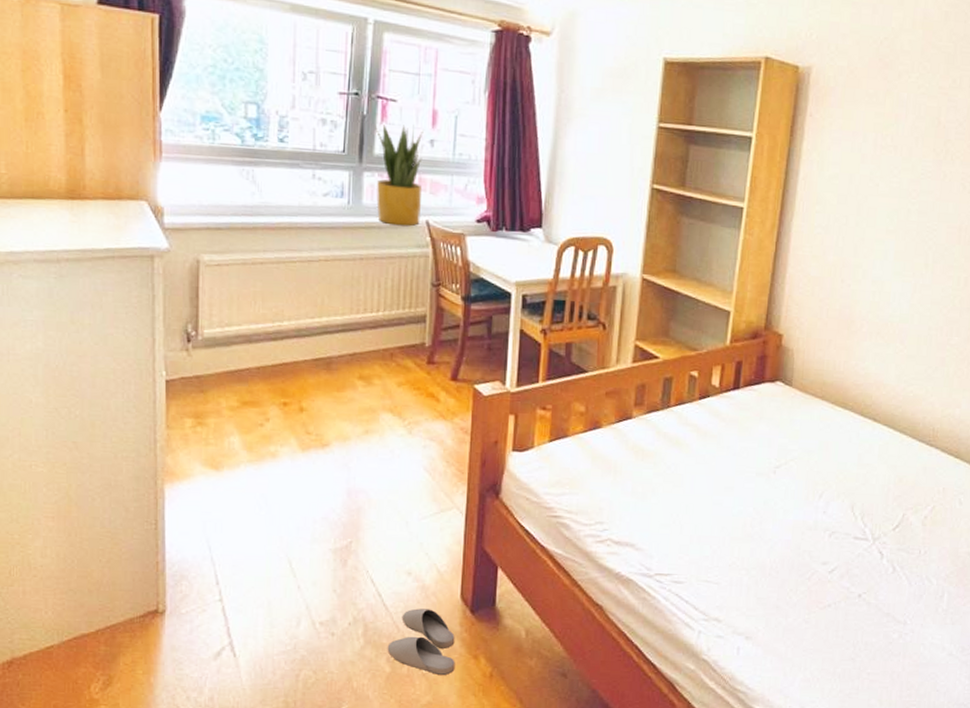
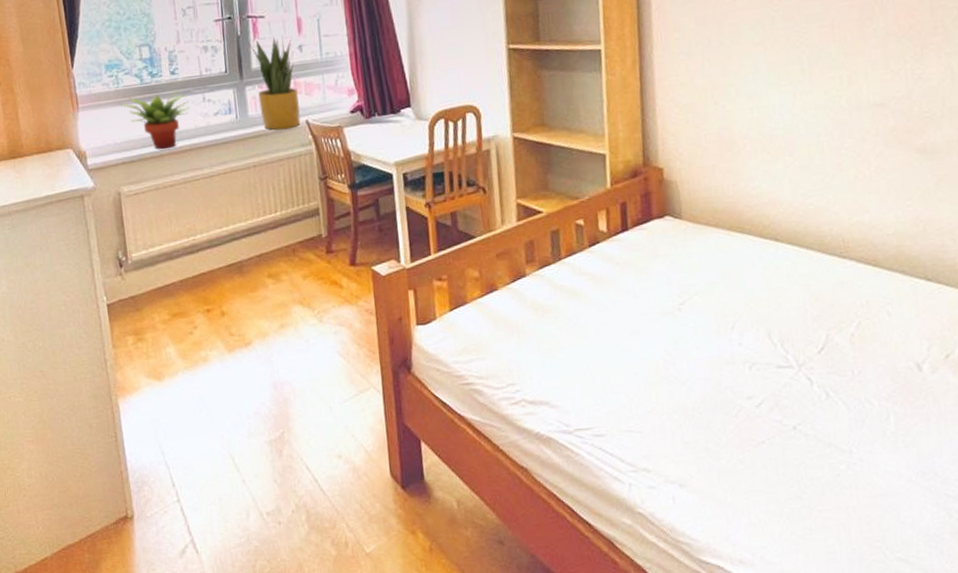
succulent plant: none [213,156,296,222] -> present [119,88,190,149]
slippers: present [387,608,455,675] -> none [330,489,396,553]

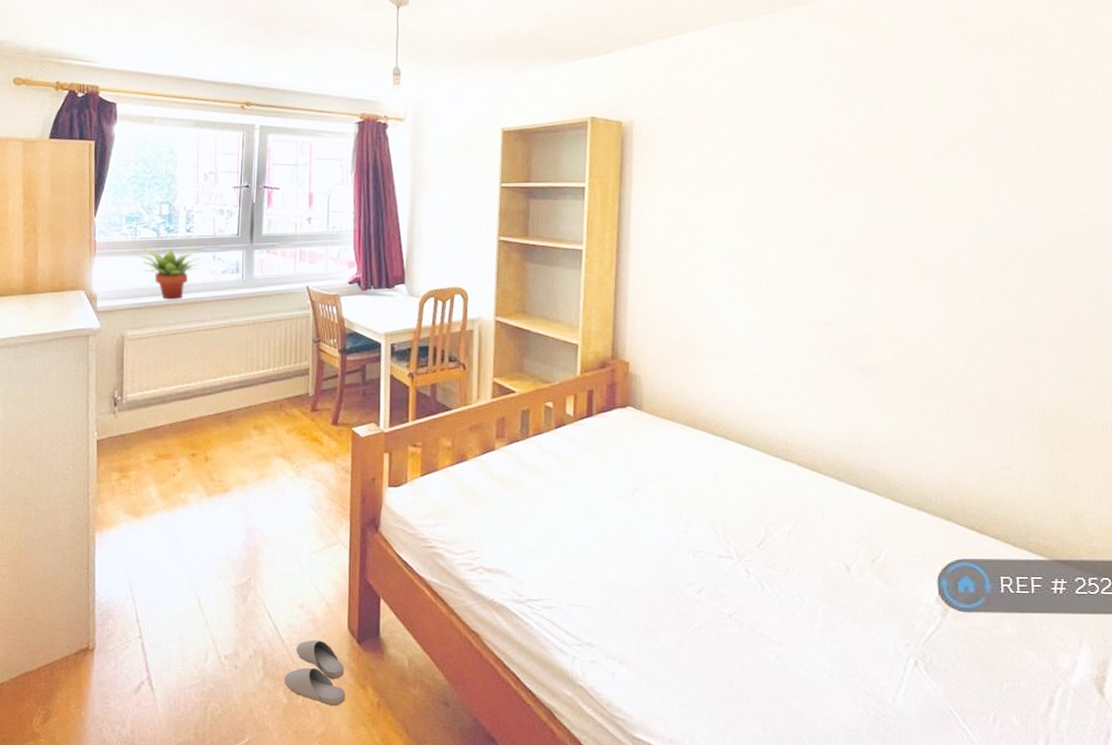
planter: present [249,36,301,130] -> none [263,207,302,293]
slippers: none [330,489,396,553] -> present [284,640,345,705]

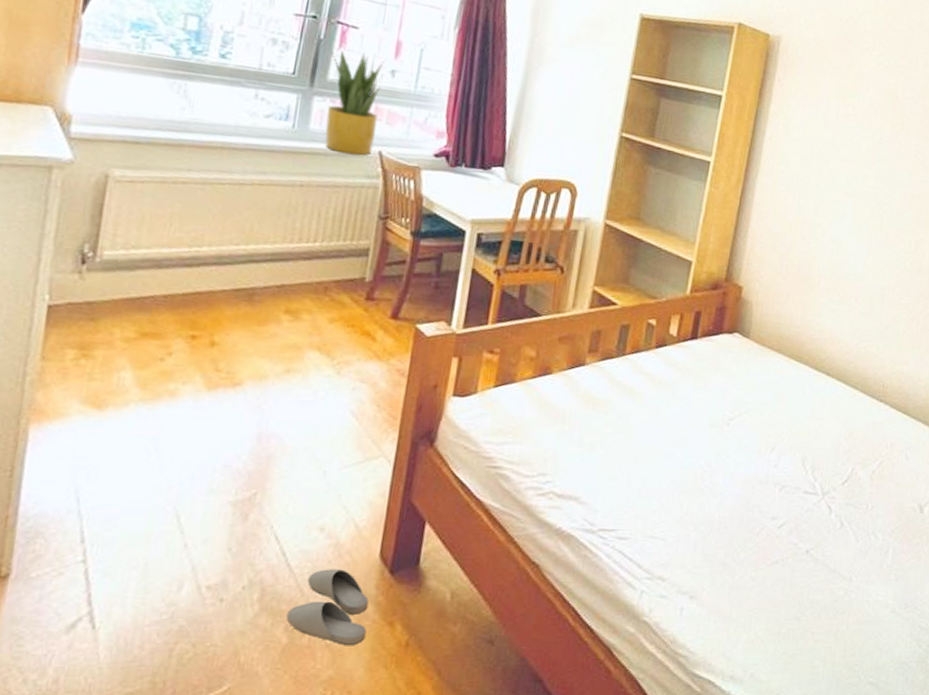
succulent plant: present [135,245,200,299] -> none [139,67,235,140]
planter: none [263,207,302,293] -> present [325,50,385,155]

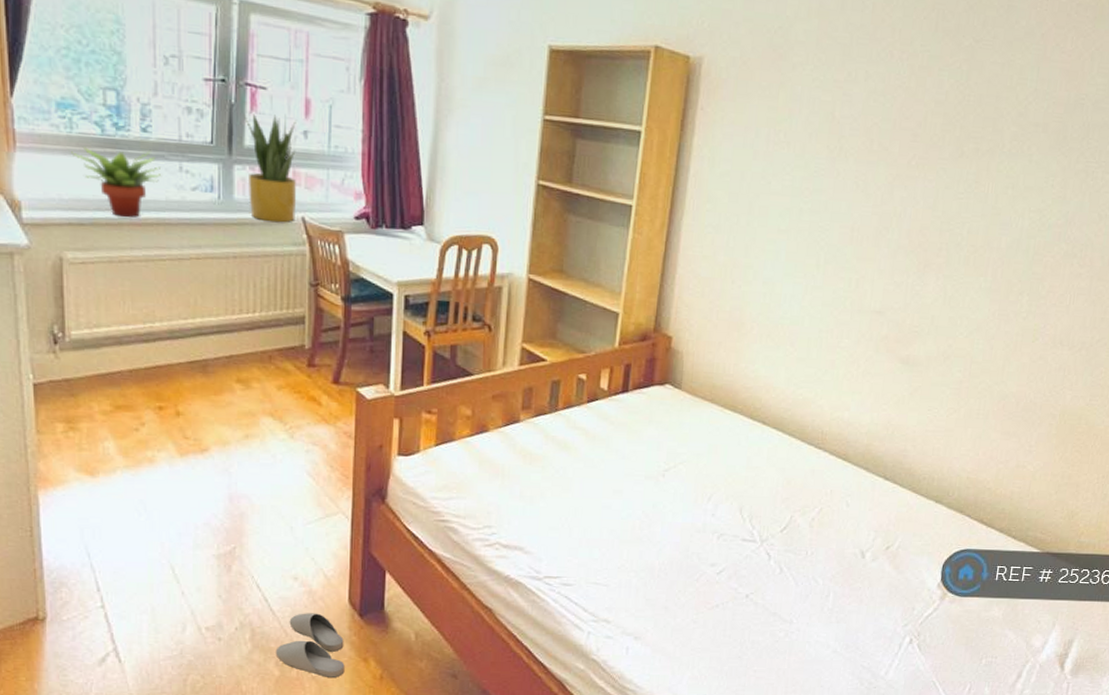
succulent plant: none [139,67,235,140] -> present [71,146,162,217]

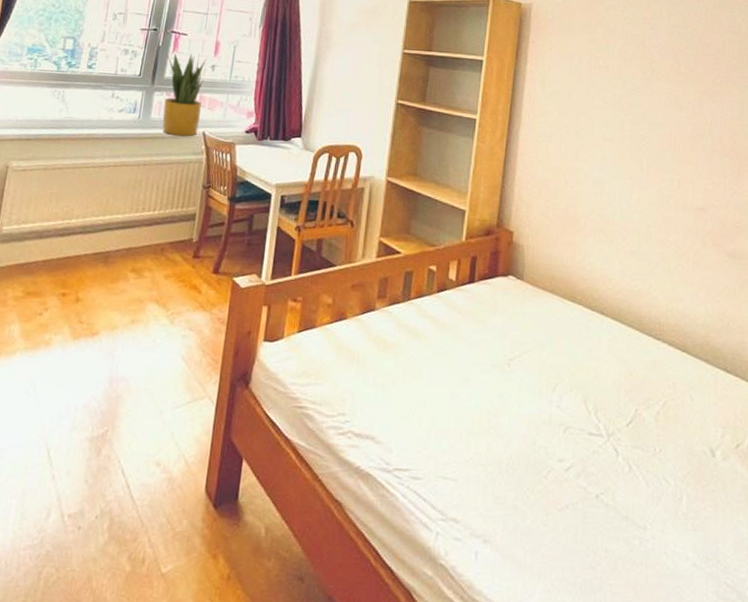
succulent plant: present [71,146,162,217] -> none [32,80,98,133]
slippers: present [275,613,345,677] -> none [129,501,197,576]

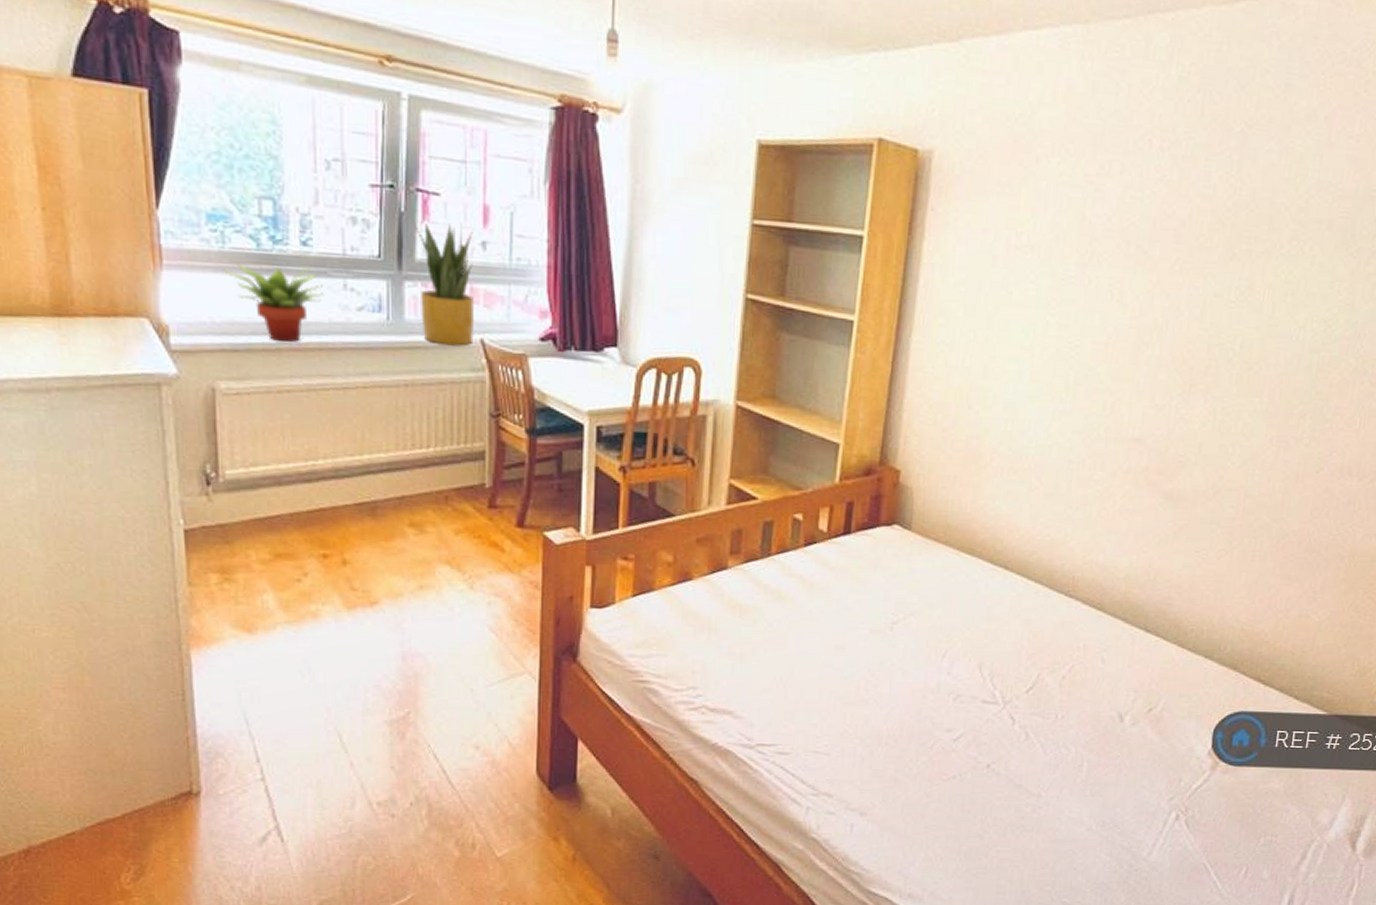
succulent plant: none [32,80,98,133] -> present [224,263,324,342]

